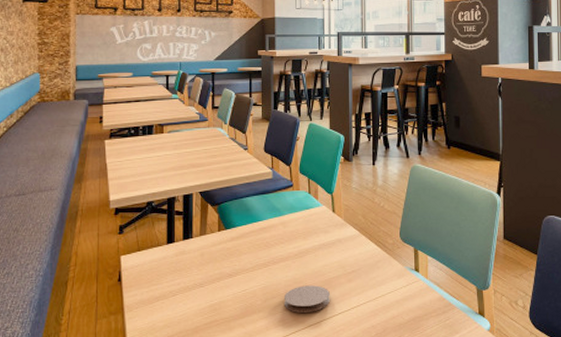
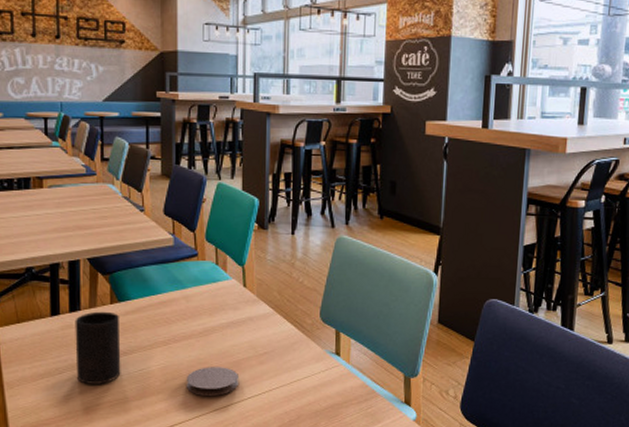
cup: none [187,238,227,305] -> present [75,311,121,384]

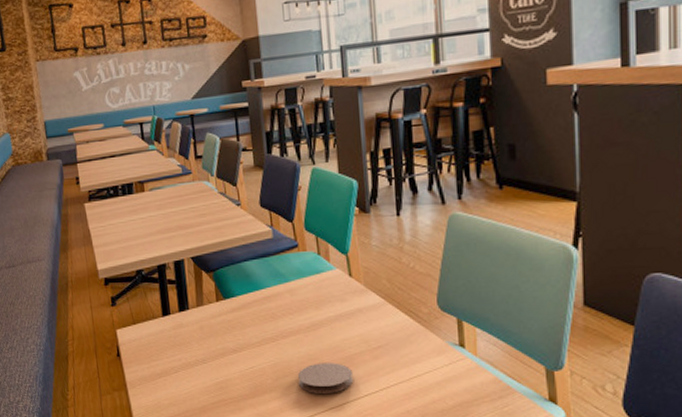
cup: present [75,311,121,384] -> none [184,309,233,383]

